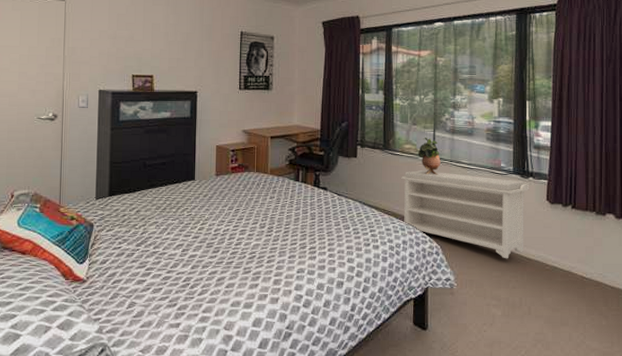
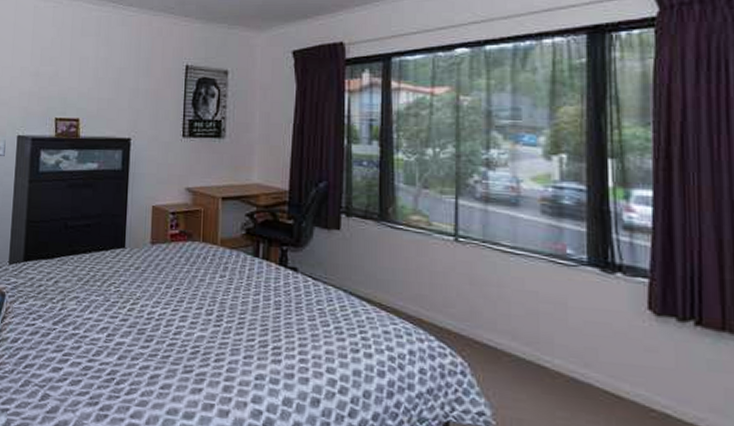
bench: present [401,170,530,259] -> none [406,252,617,394]
potted plant: present [417,137,441,175] -> none [431,206,467,260]

